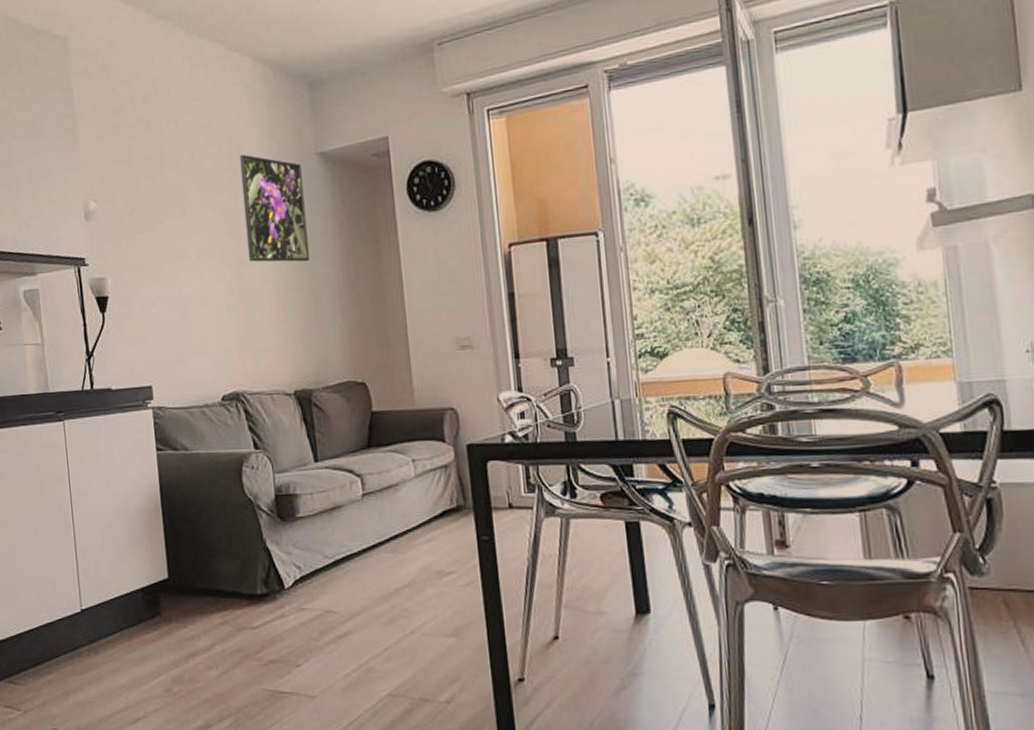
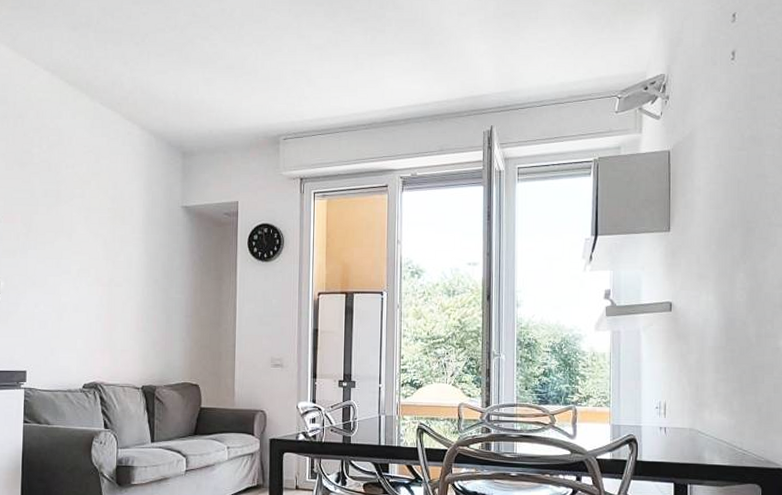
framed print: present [239,154,310,262] -> none [118,199,169,287]

